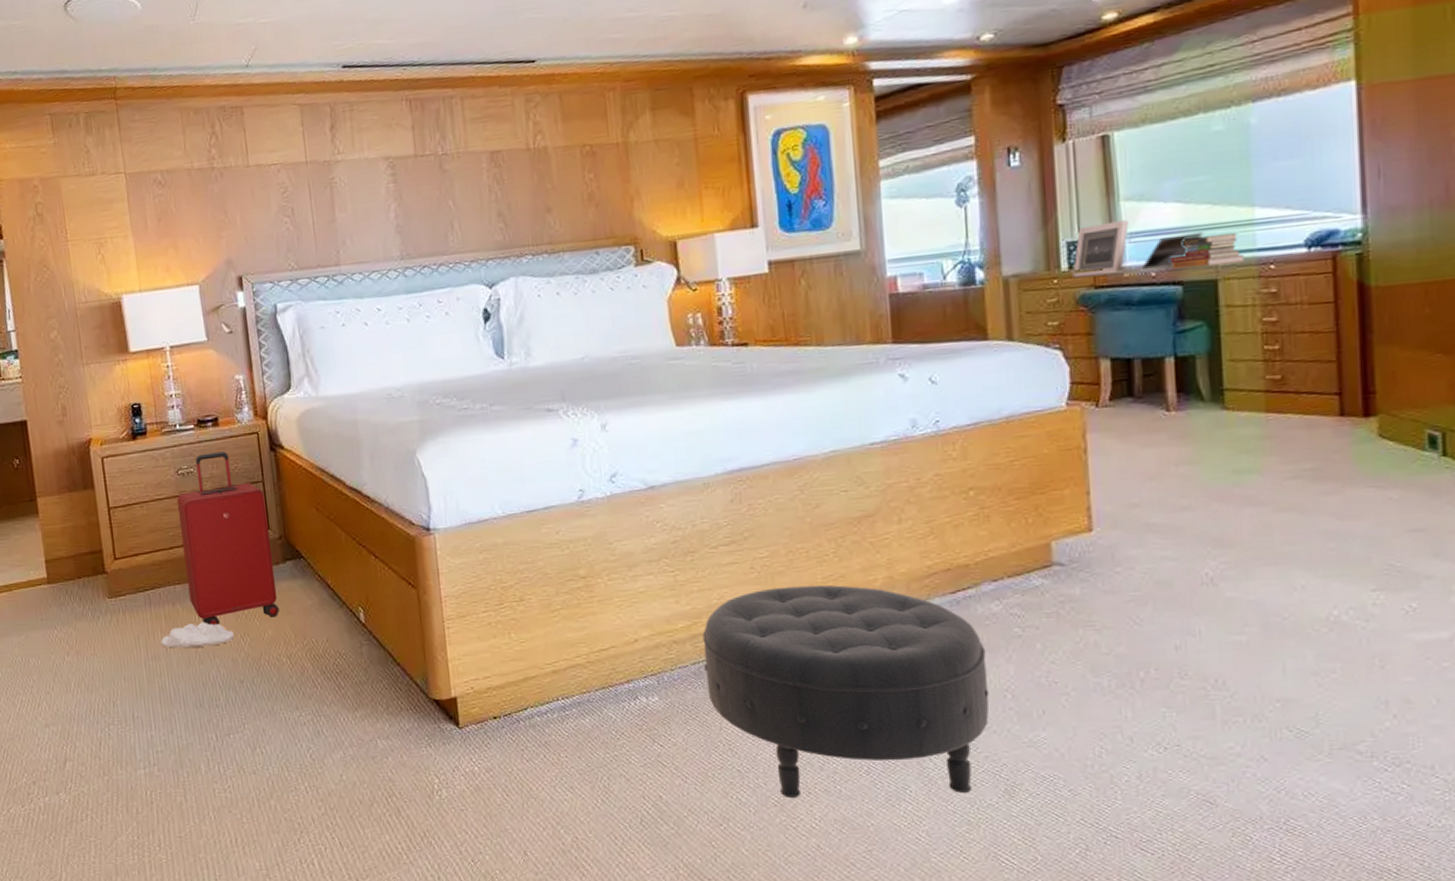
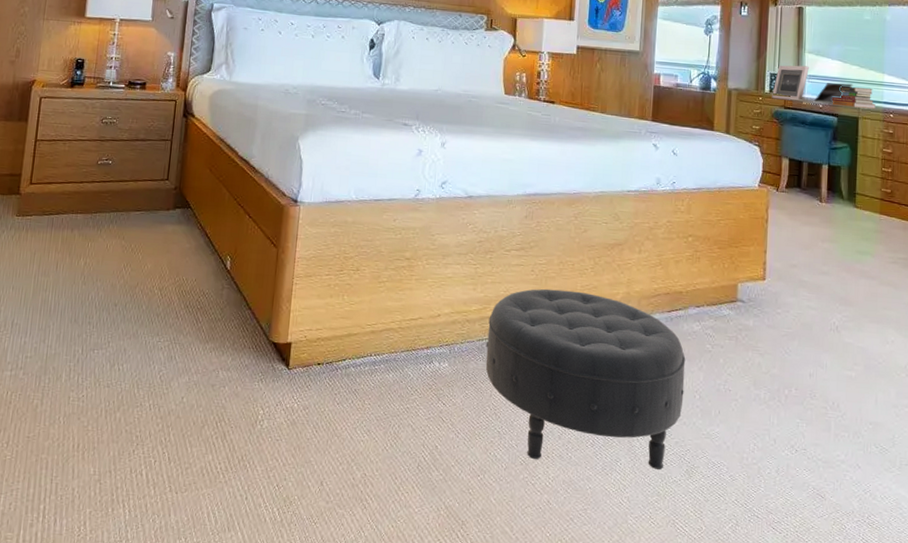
slippers: present [161,622,234,648] -> none [53,249,118,271]
suitcase: present [176,451,279,625] -> none [87,109,170,254]

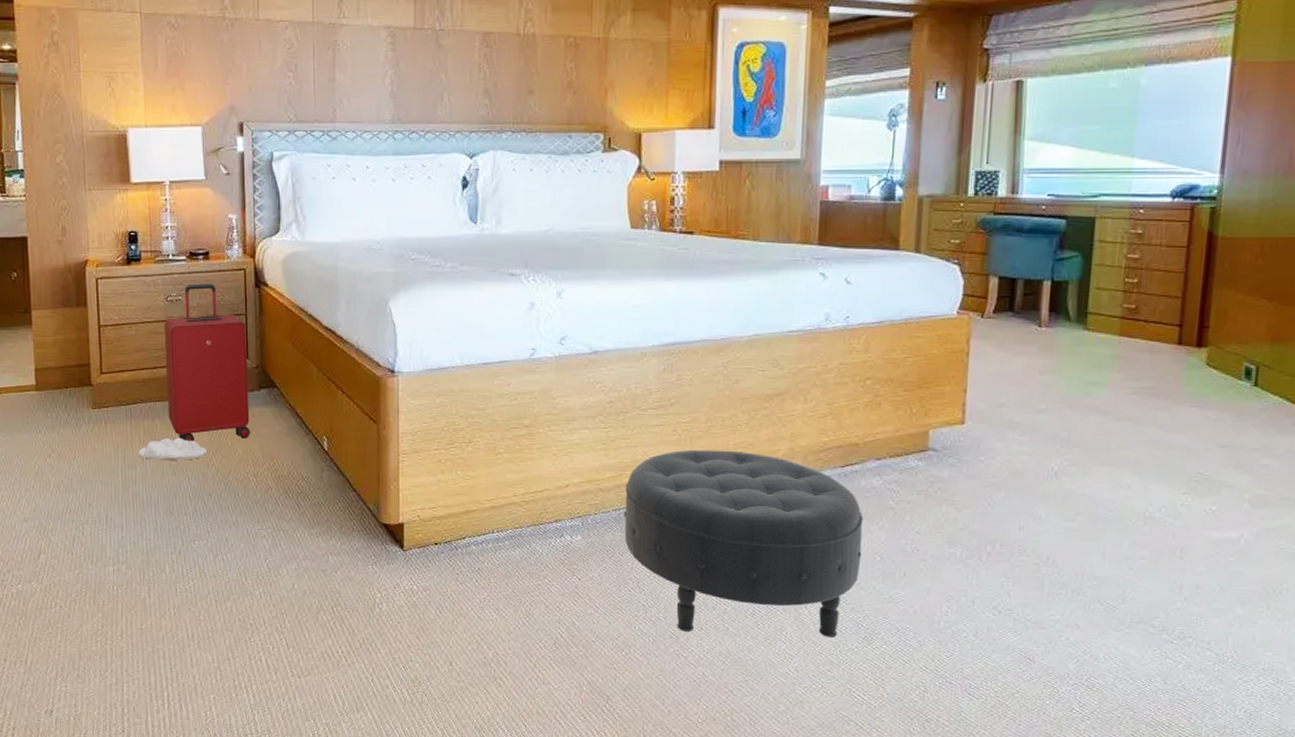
slippers: none [53,249,118,271] -> present [138,437,206,460]
suitcase: none [87,109,170,254] -> present [164,283,250,441]
picture frame: present [772,65,809,100] -> none [977,157,1029,204]
laptop: present [790,82,853,105] -> none [1002,175,1090,205]
books: present [832,86,876,109] -> none [1059,179,1120,205]

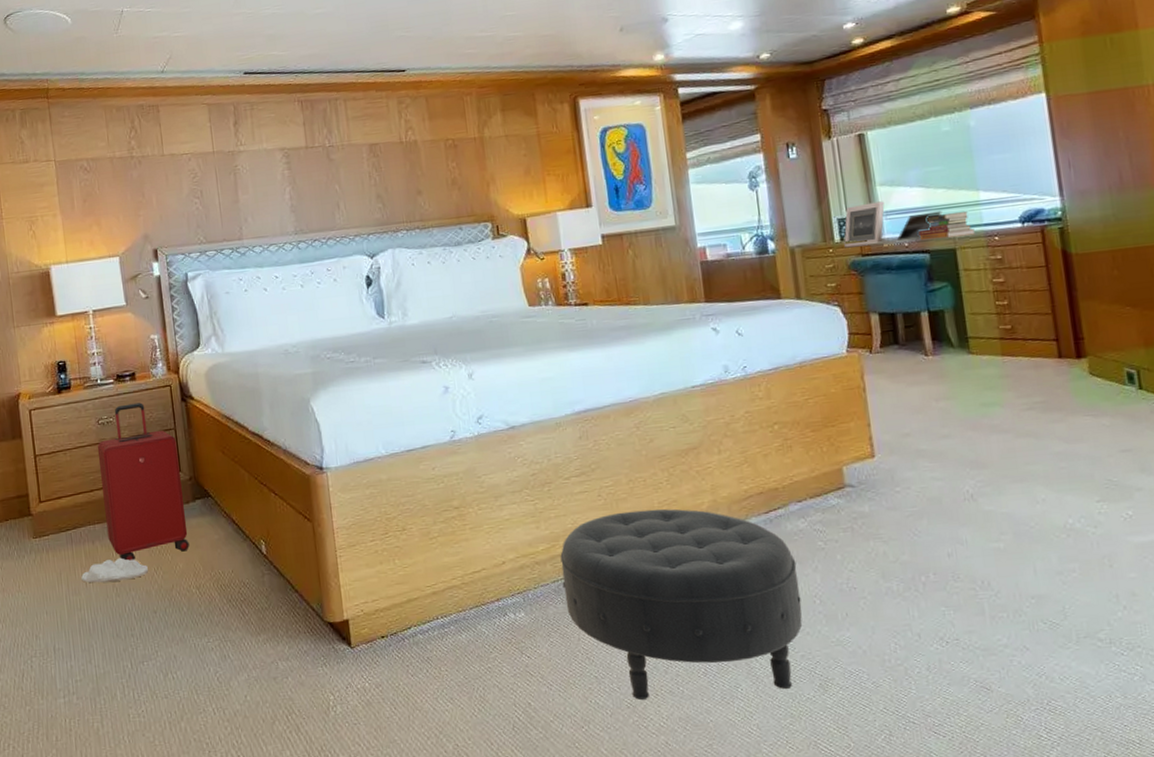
picture frame: none [977,157,1029,204] -> present [844,201,885,248]
laptop: none [1002,175,1090,205] -> present [867,210,942,247]
books: none [1059,179,1120,205] -> present [918,212,975,241]

